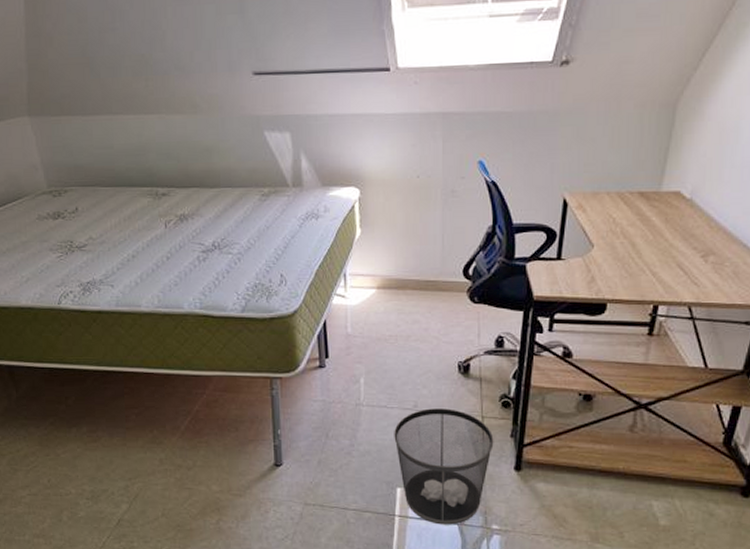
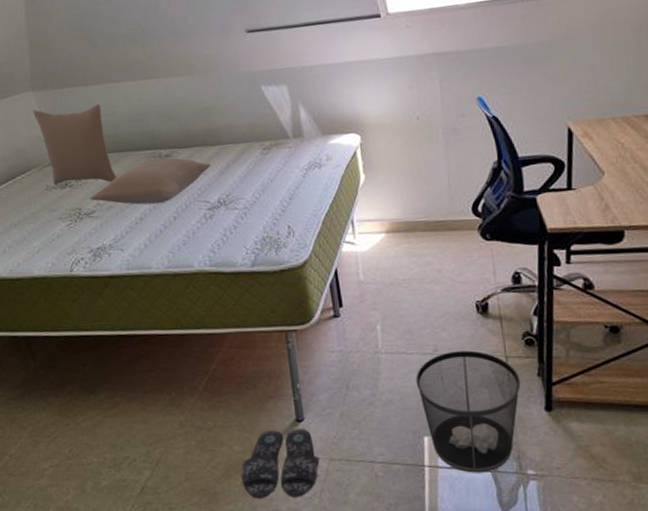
pillow: none [28,135,112,217] -> present [33,103,117,186]
pillow: none [82,196,208,242] -> present [89,157,211,205]
slippers: none [217,473,294,538] -> present [241,429,320,498]

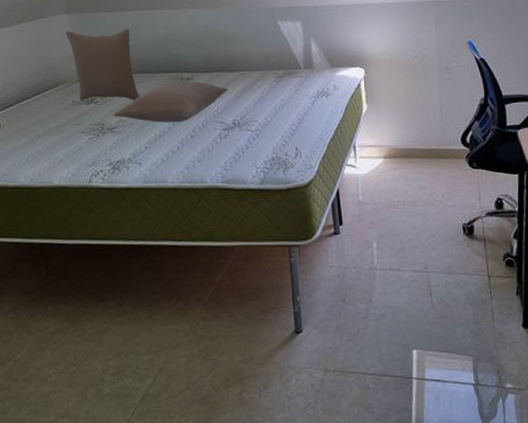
slippers: present [241,429,320,498] -> none [240,340,315,408]
waste bin: present [416,350,521,473] -> none [407,269,502,386]

